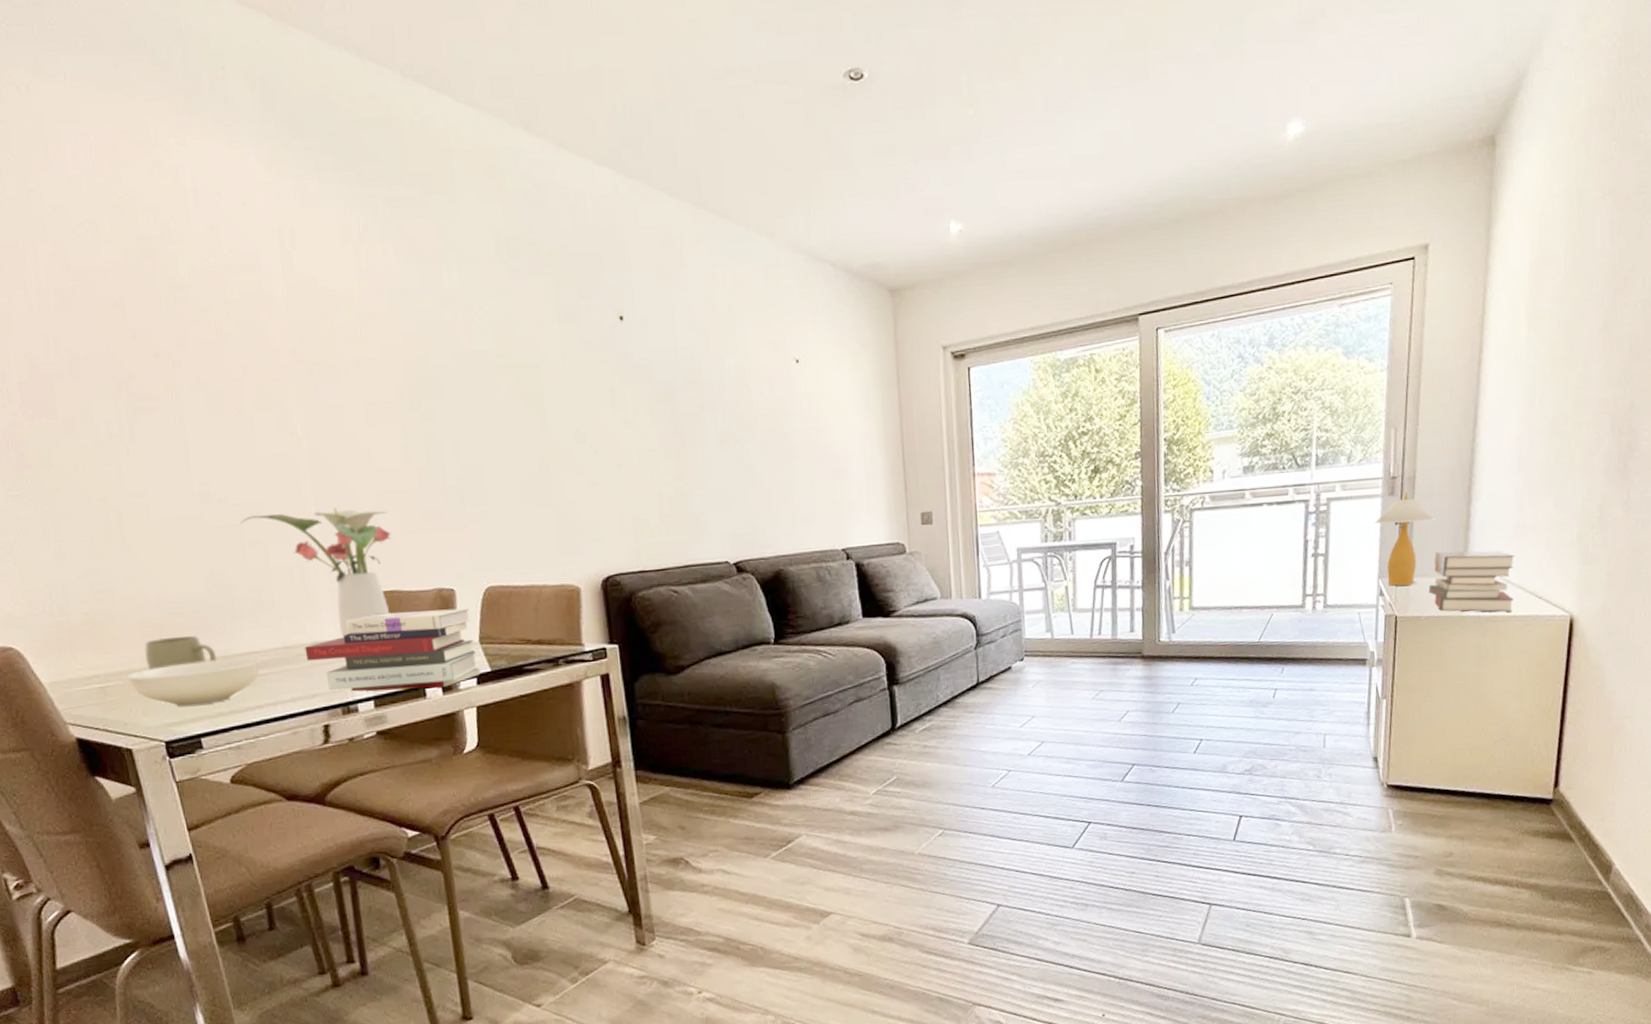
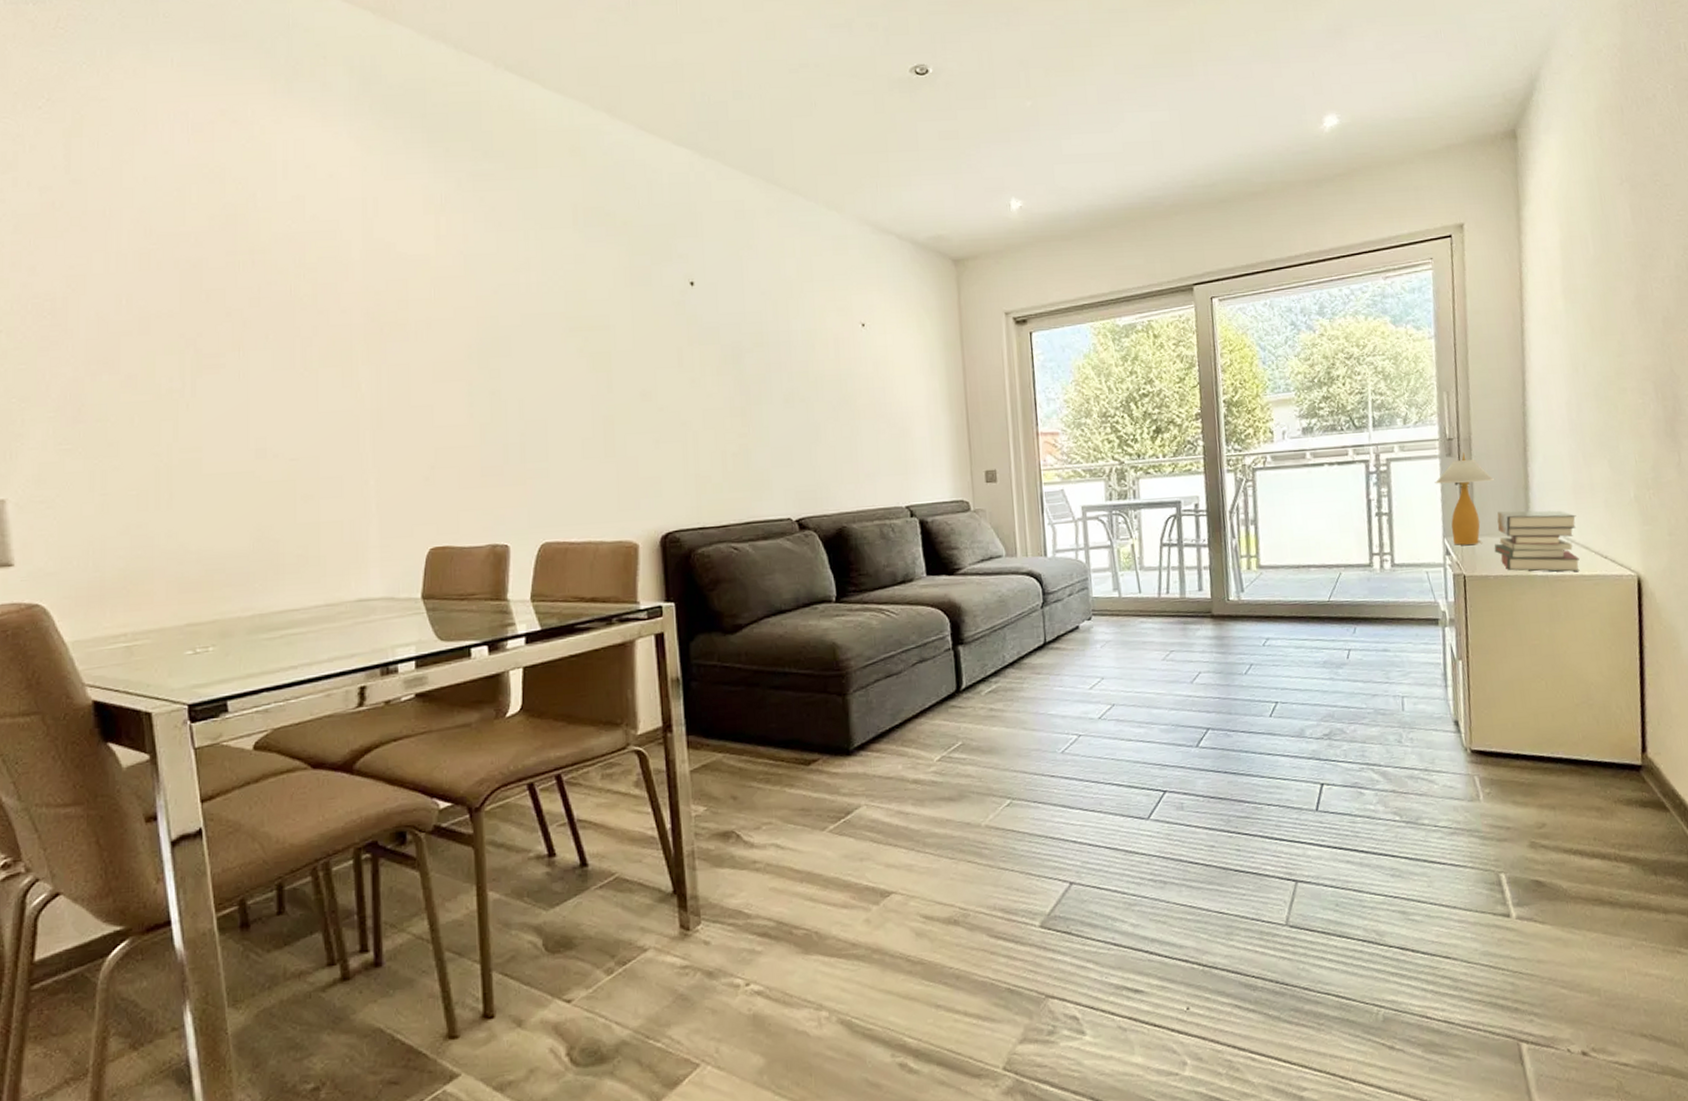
bowl: present [127,658,261,707] -> none [156,615,300,668]
mug: present [144,635,217,670] -> none [179,591,254,628]
flower arrangement: present [241,507,392,638] -> none [295,463,448,595]
books: present [304,608,481,692] -> none [347,564,530,652]

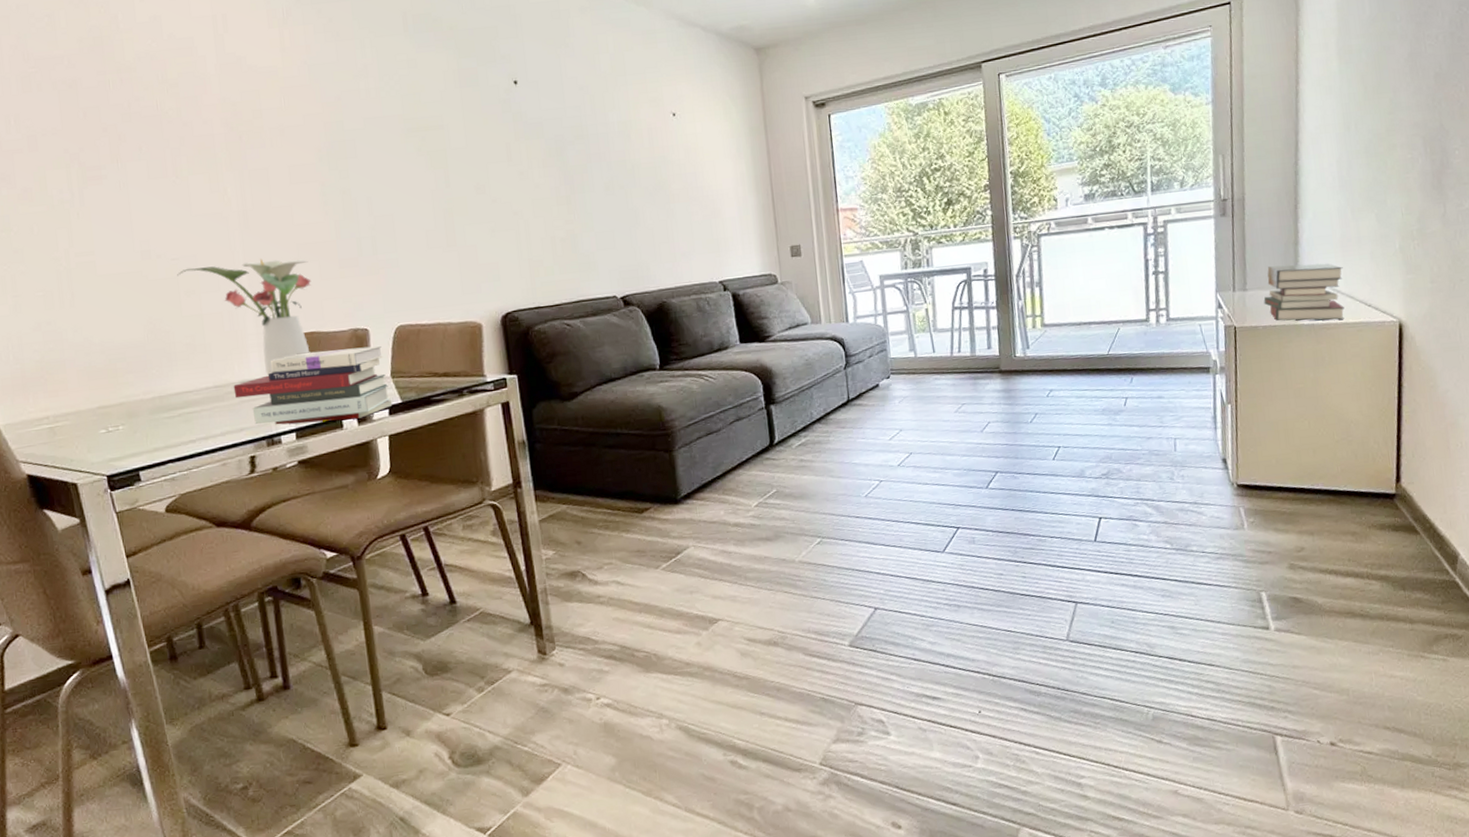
flower arrangement: none [295,463,448,595] -> present [177,259,312,376]
books: none [347,564,530,652] -> present [233,345,393,425]
table lamp: present [1434,453,1495,546] -> none [1209,212,1267,299]

